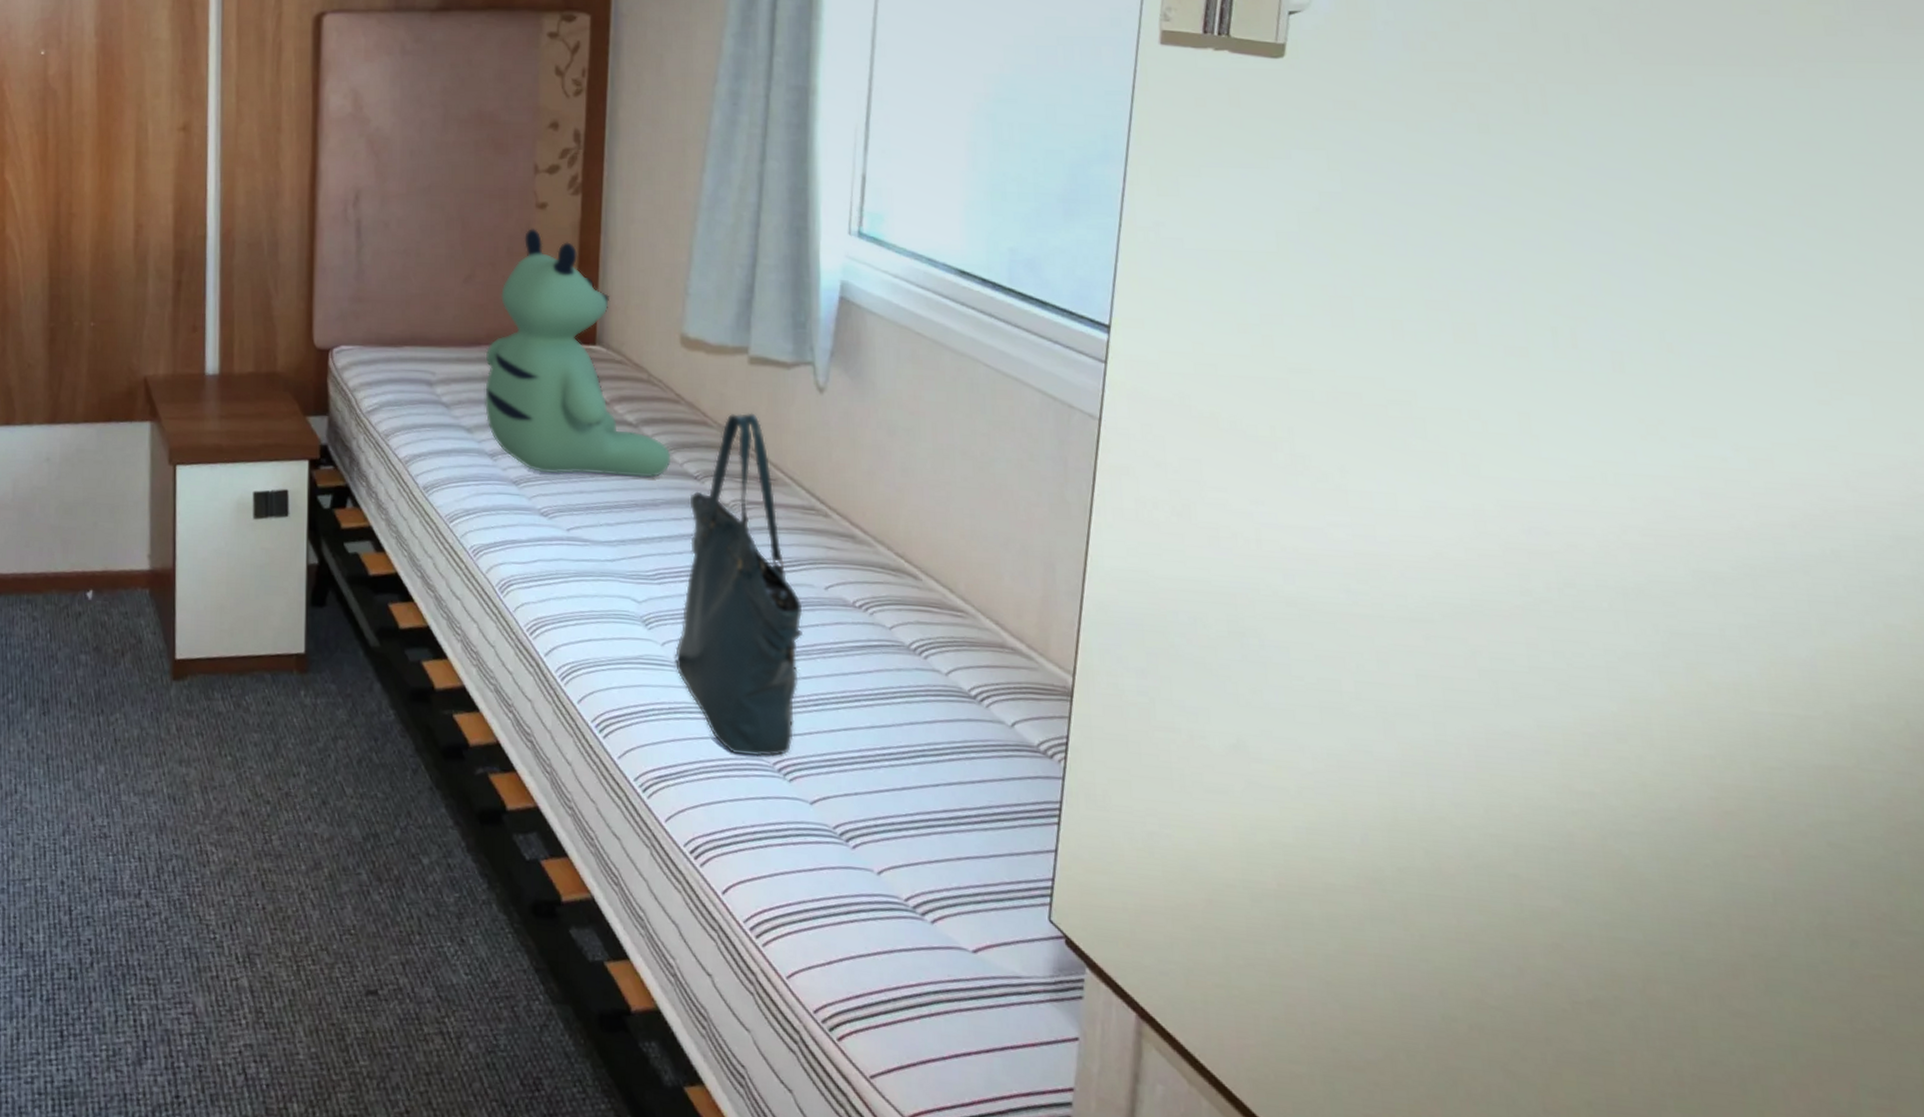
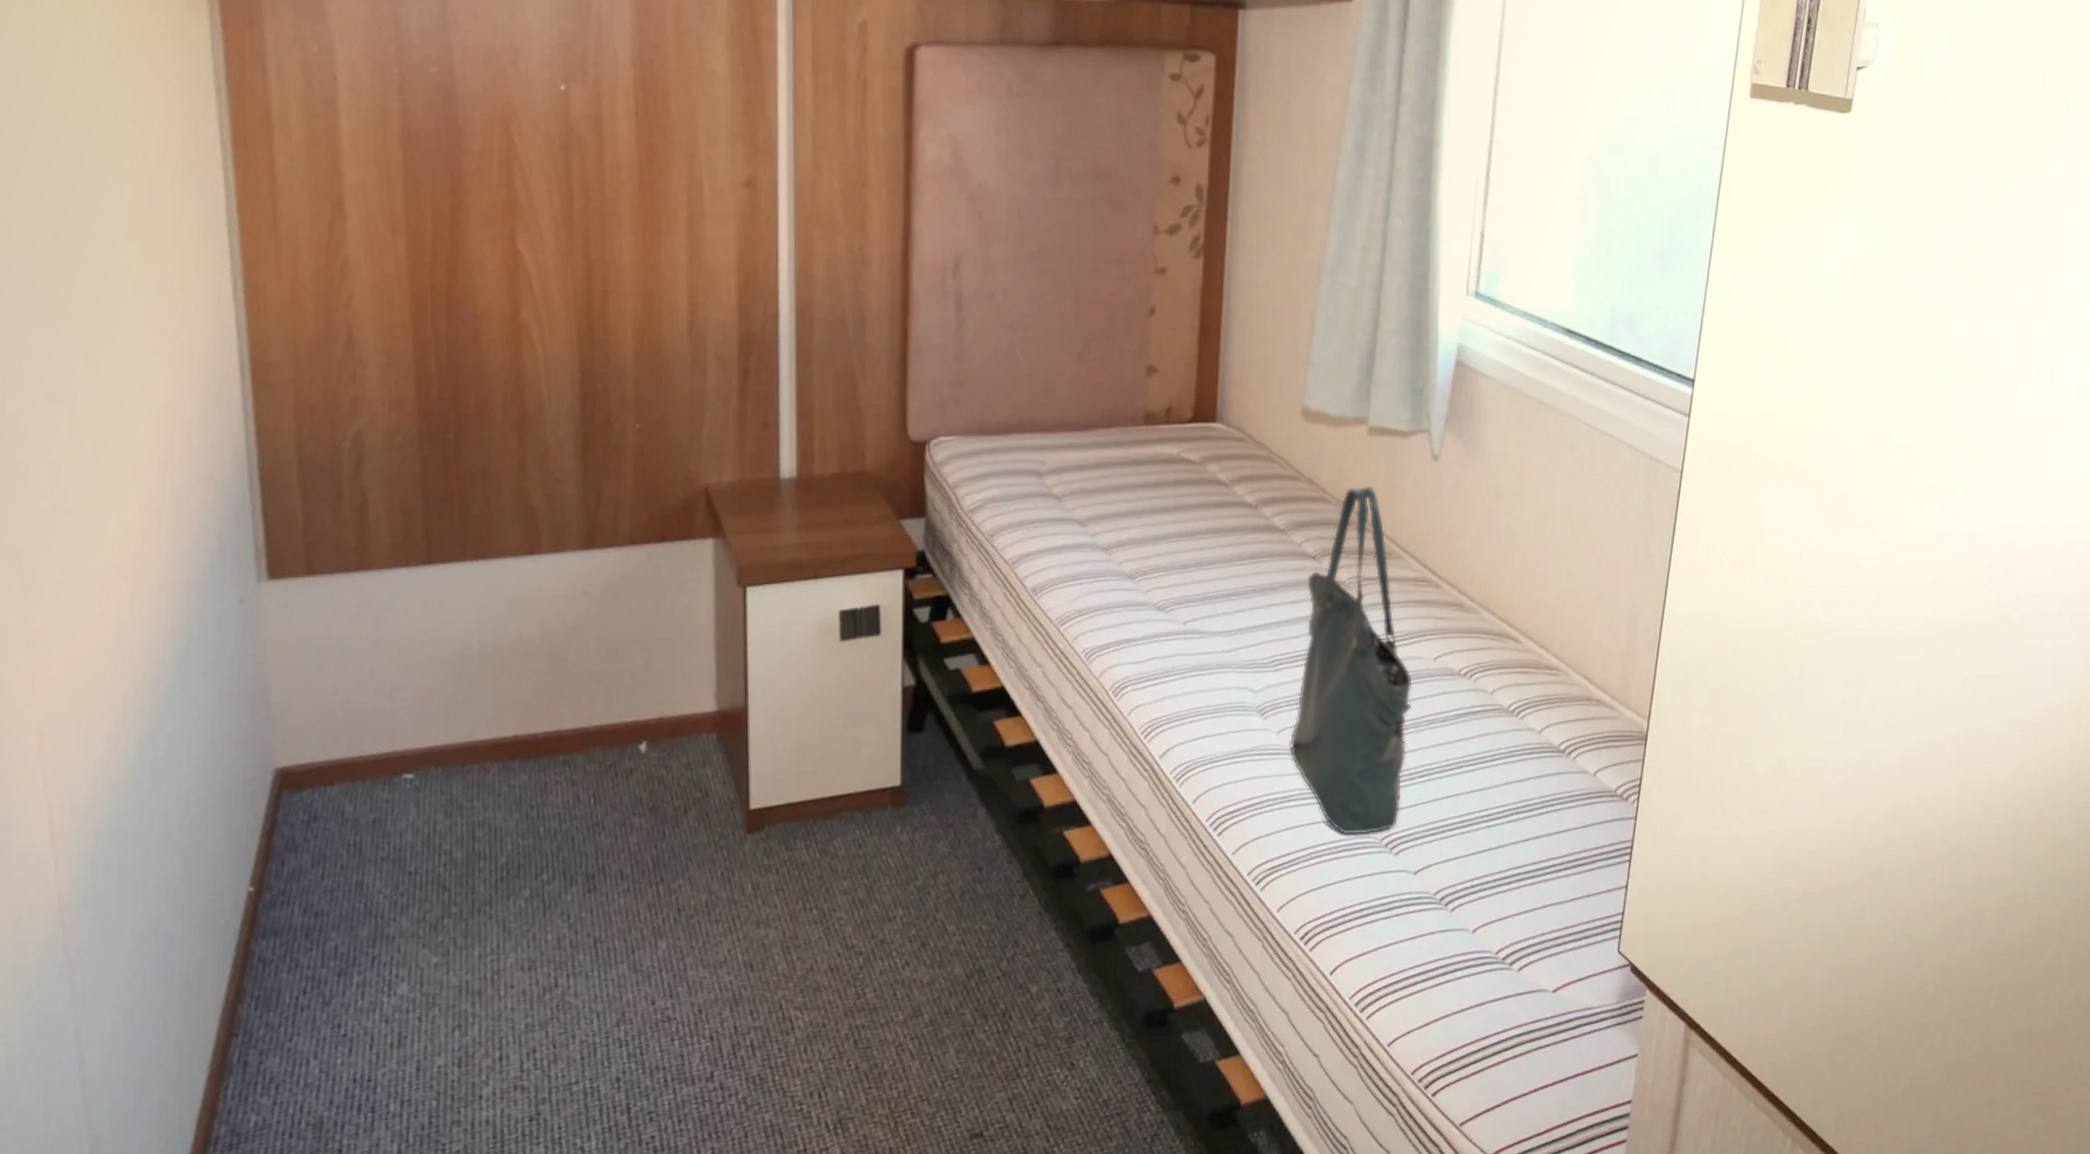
bear: present [485,227,671,478] -> none [1099,295,1290,565]

